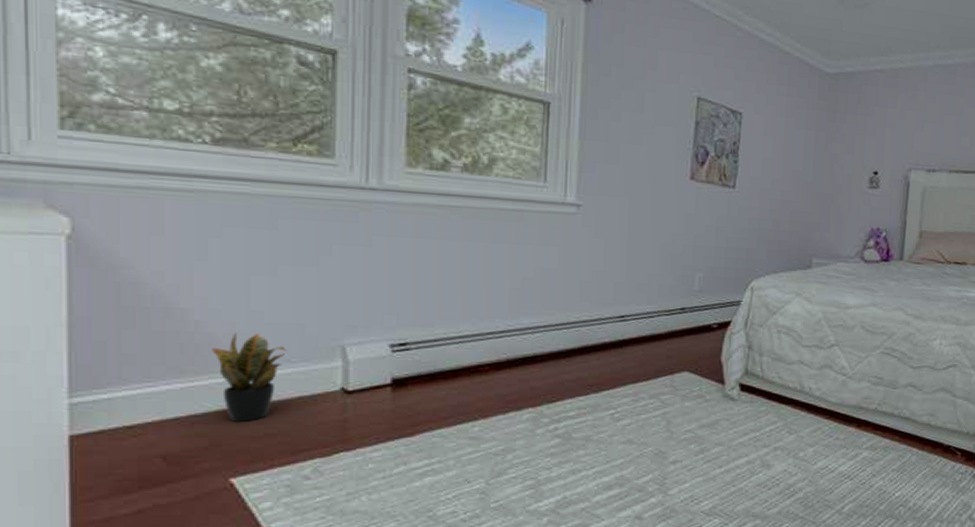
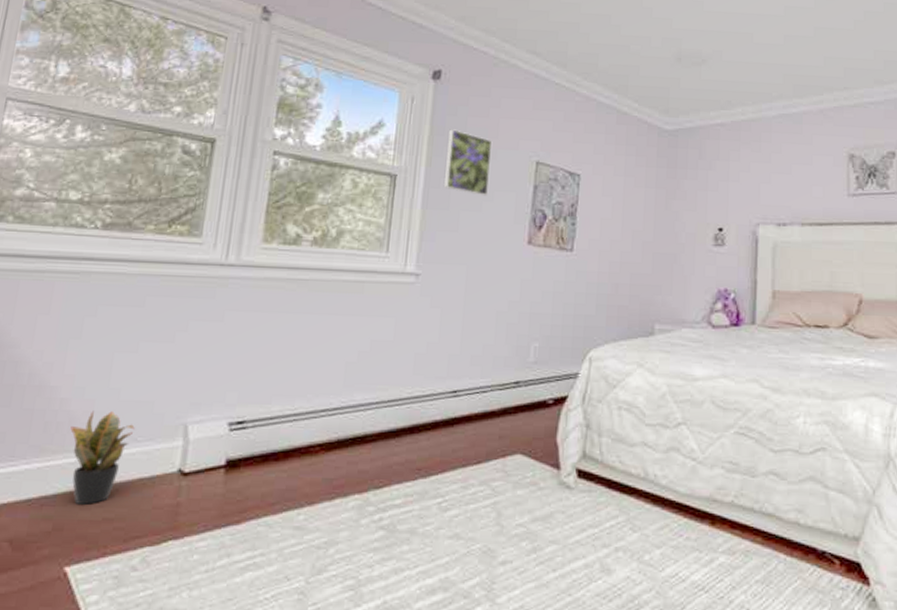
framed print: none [601,57,652,130] -> present [443,129,493,196]

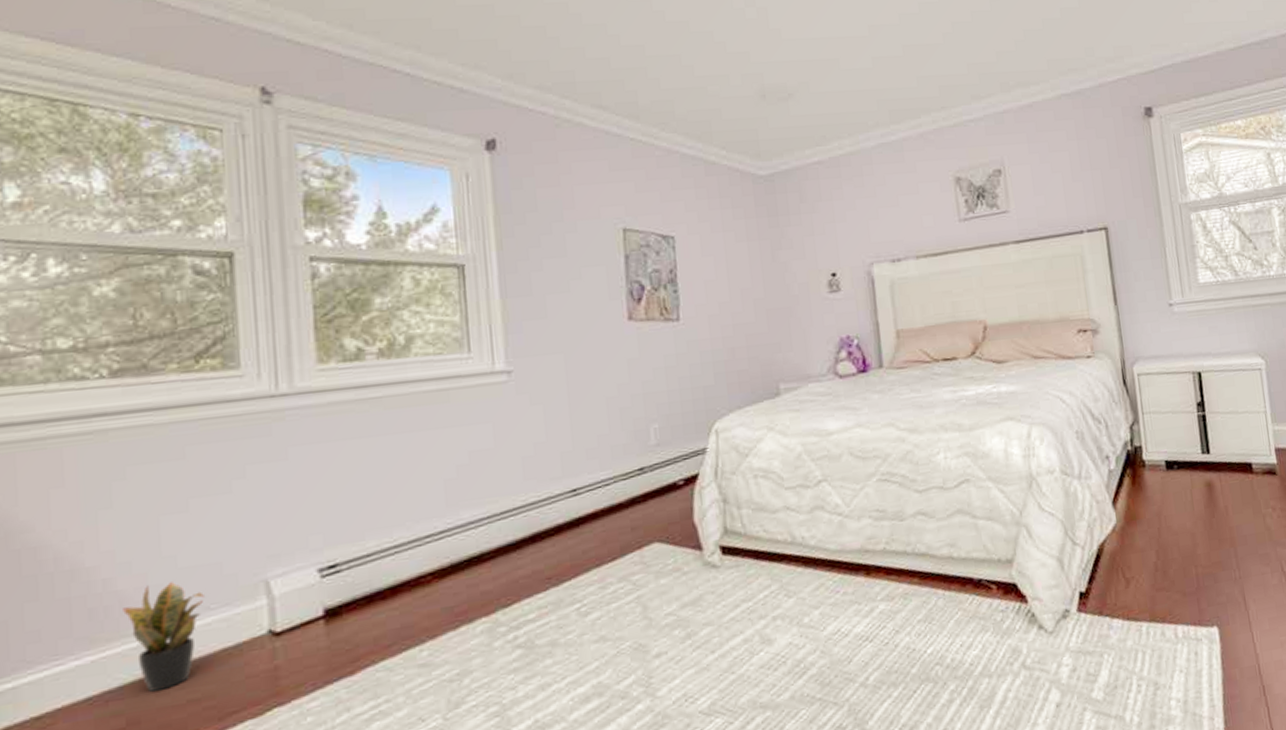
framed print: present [443,129,493,196] -> none [517,204,574,275]

